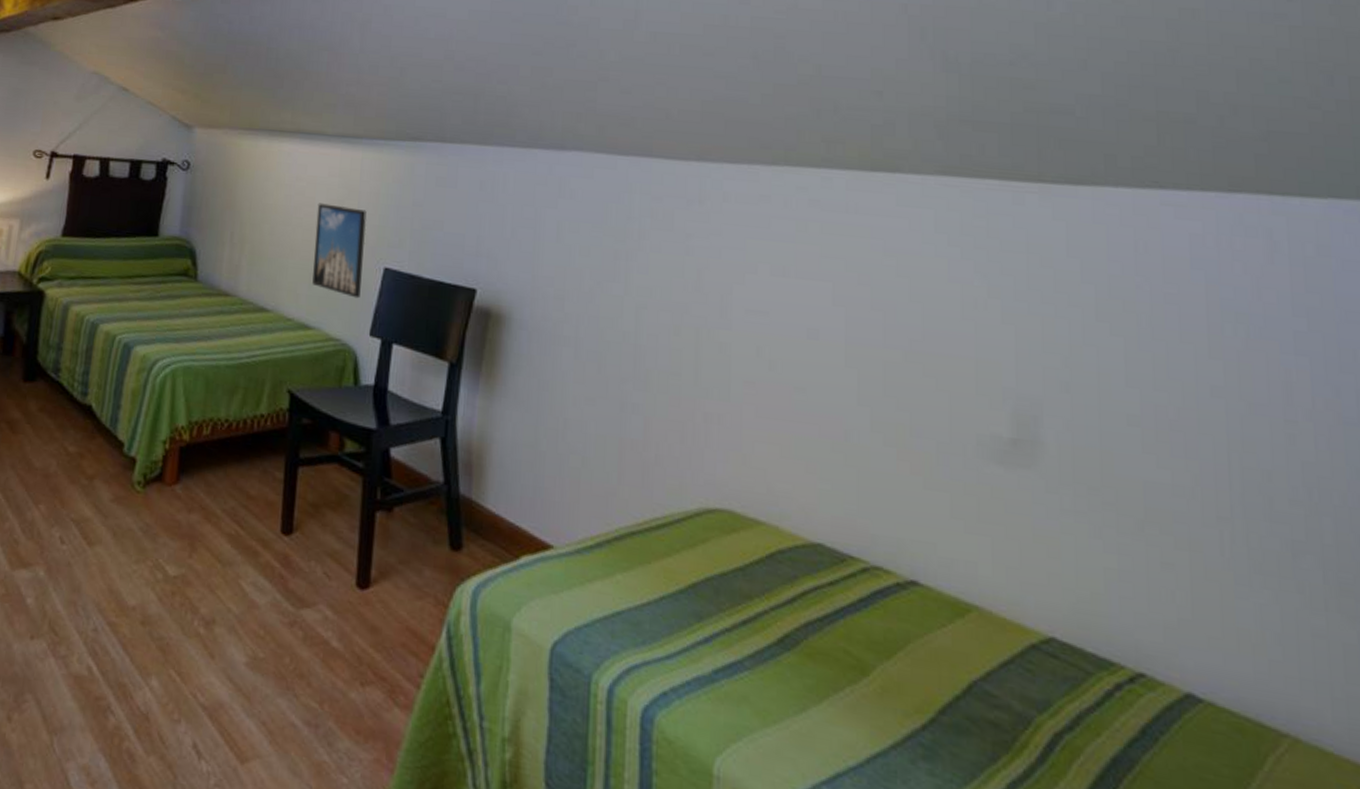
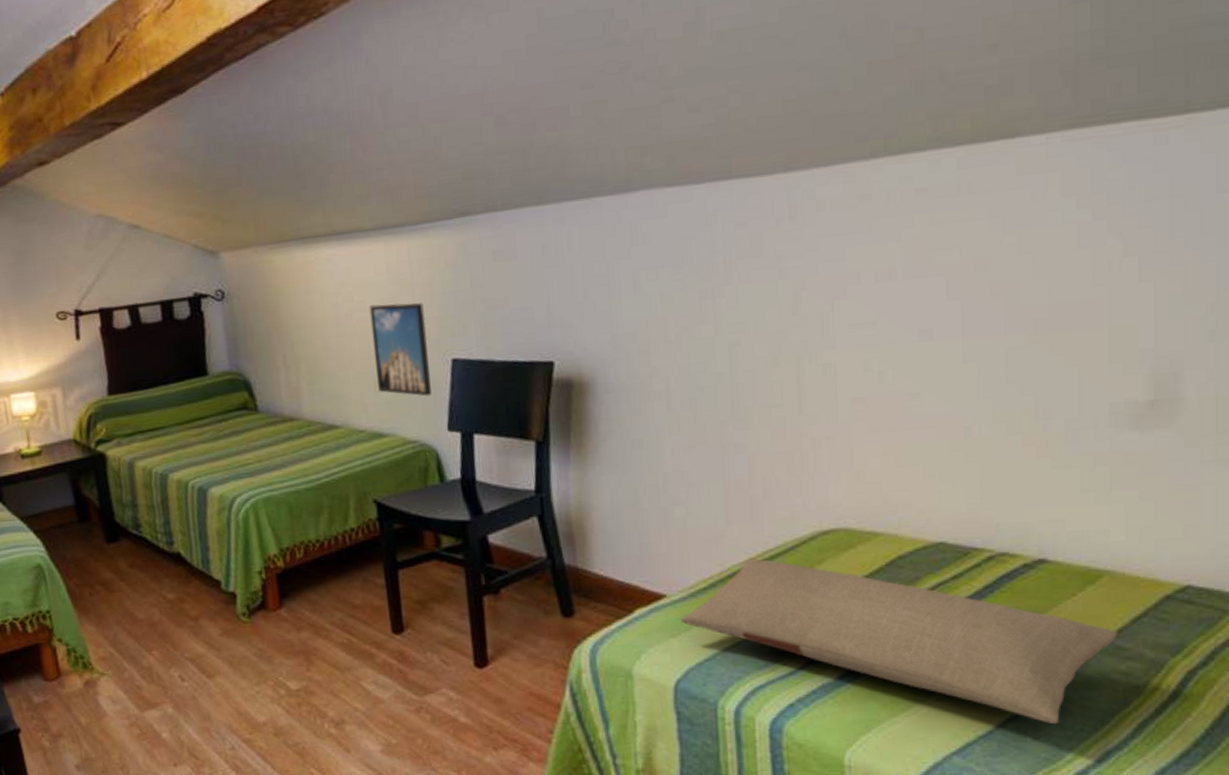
pillow: none [563,523,987,769] -> present [679,558,1118,725]

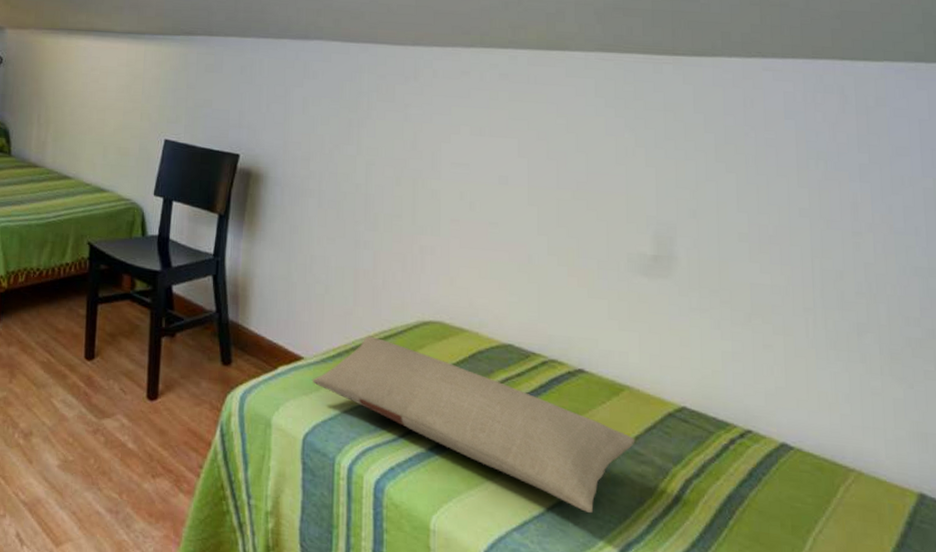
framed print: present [369,303,431,397] -> none [106,88,150,166]

